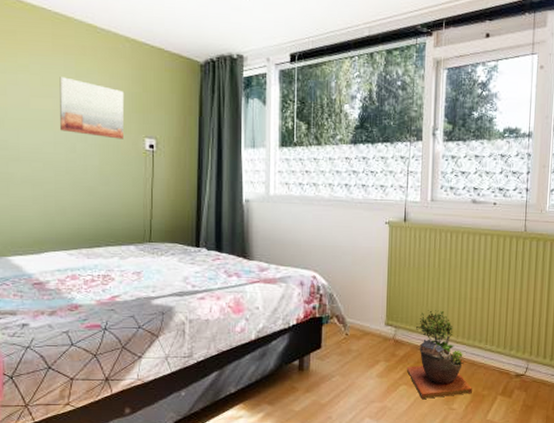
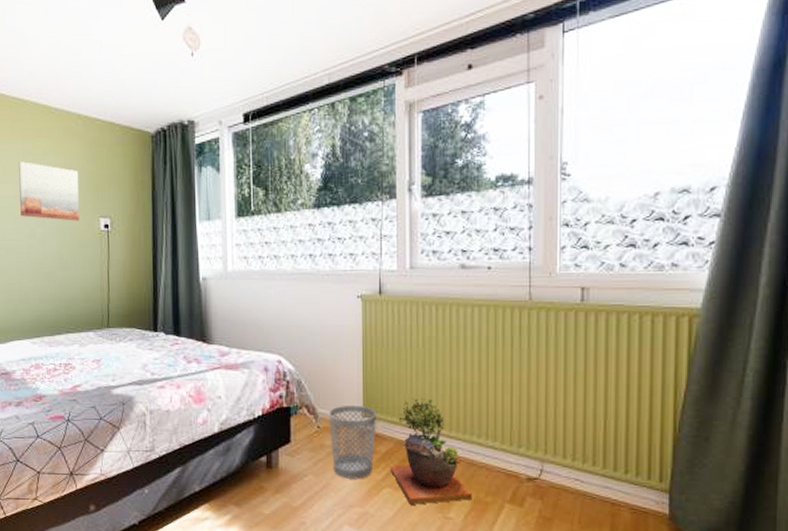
wastebasket: none [356,315,397,379] -> present [329,404,376,479]

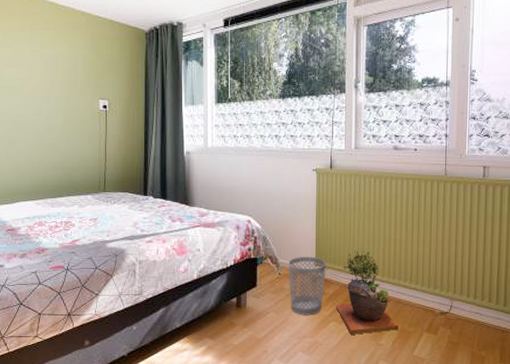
wall art: present [18,161,79,221] -> none [27,49,82,102]

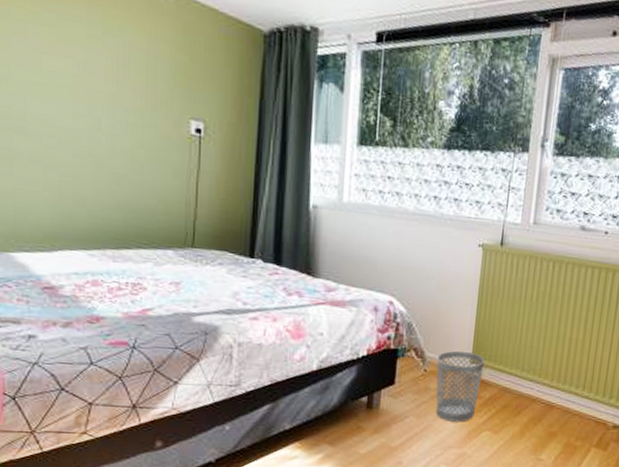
potted plant: present [335,251,399,335] -> none [491,348,564,447]

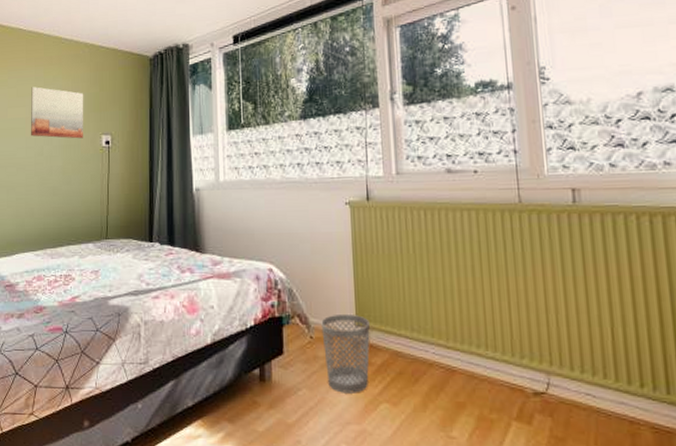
wall art: none [81,32,166,119] -> present [31,86,84,139]

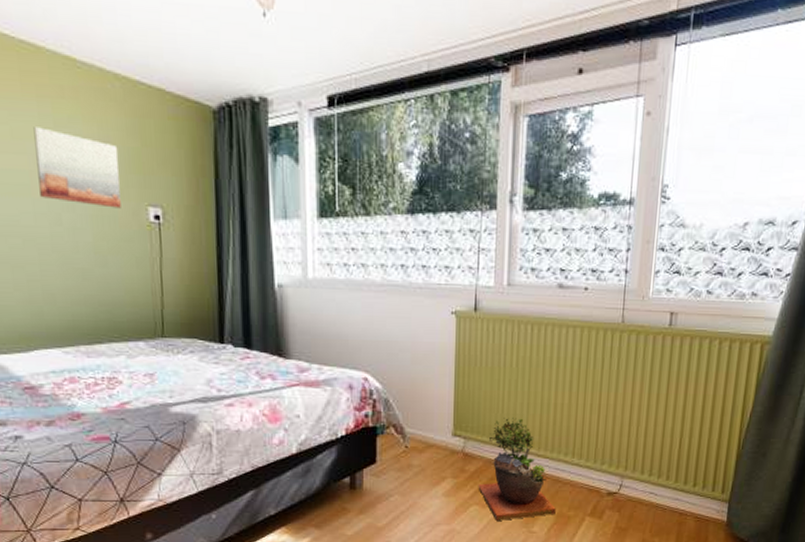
wastebasket: present [321,313,370,393] -> none [417,424,466,498]
potted plant: none [386,306,476,422] -> present [478,418,556,521]

